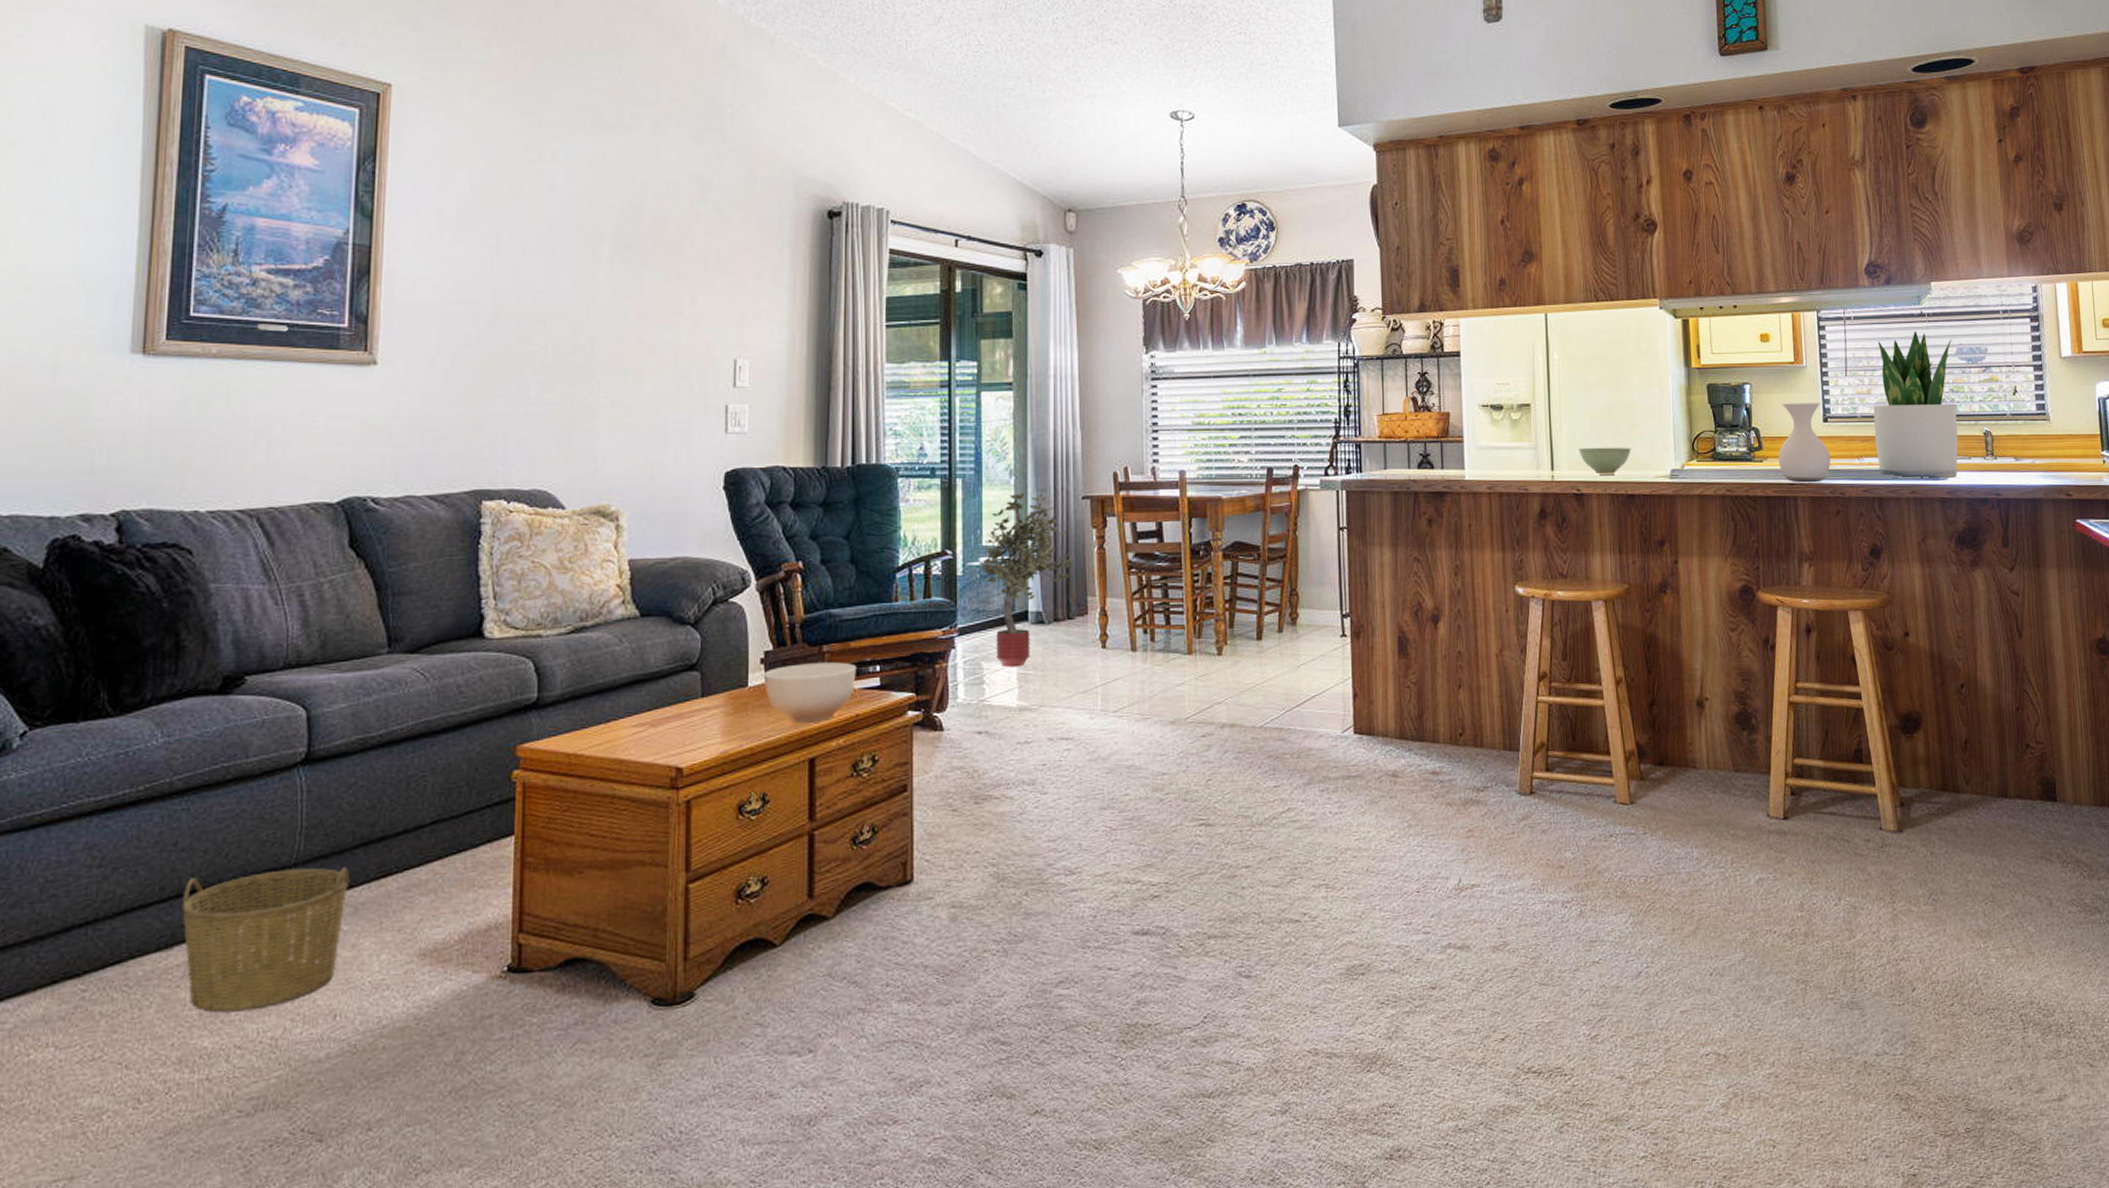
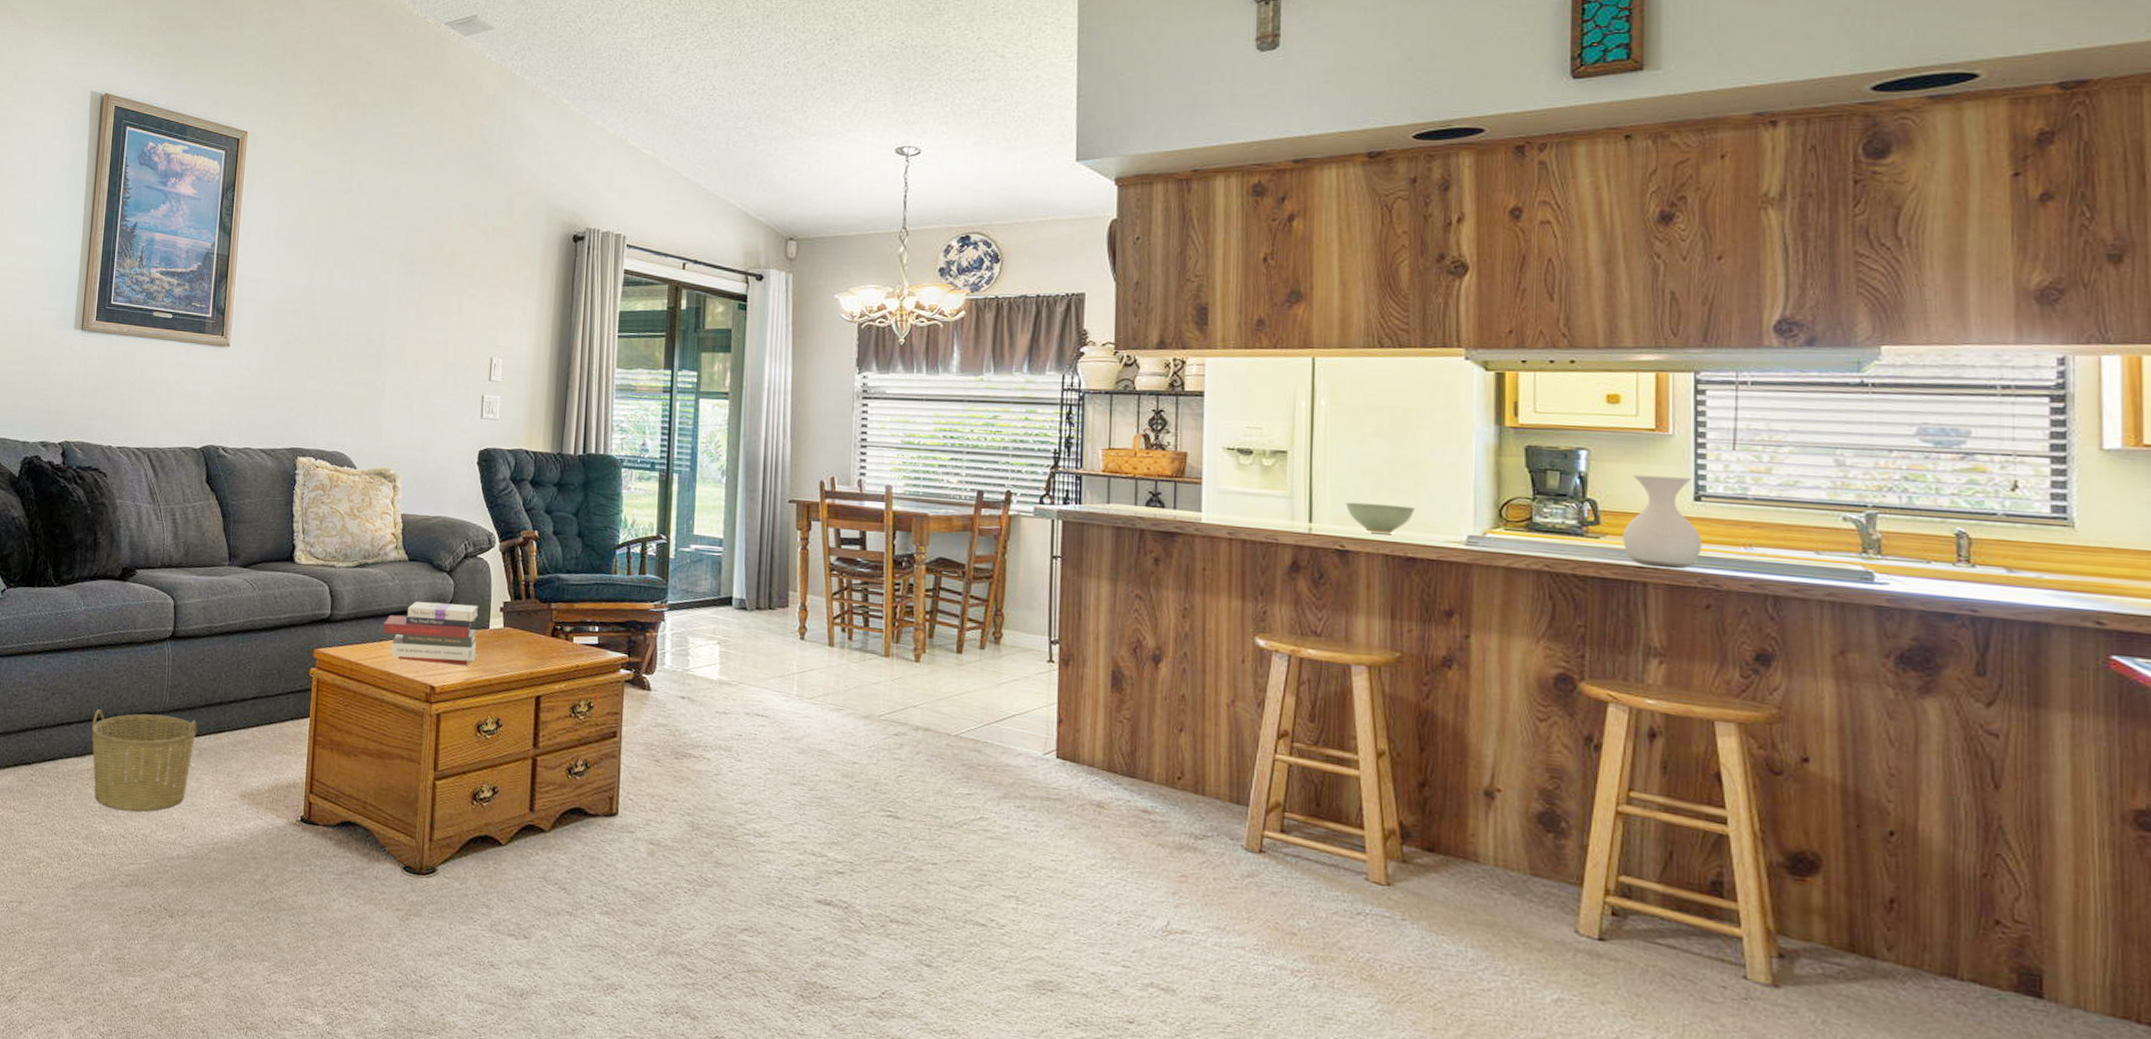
books: none [610,660,736,741] -> present [383,601,479,665]
bowl: present [763,662,856,722] -> none [501,616,578,666]
potted tree: present [979,492,1075,666] -> none [690,491,779,645]
planter: present [1873,331,1958,480] -> none [1773,403,1911,585]

